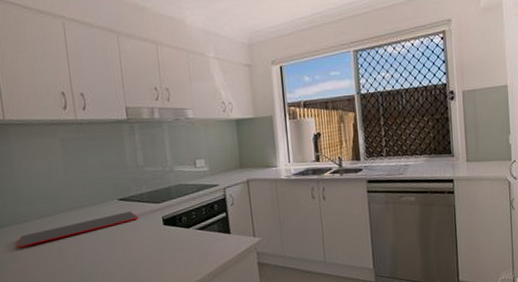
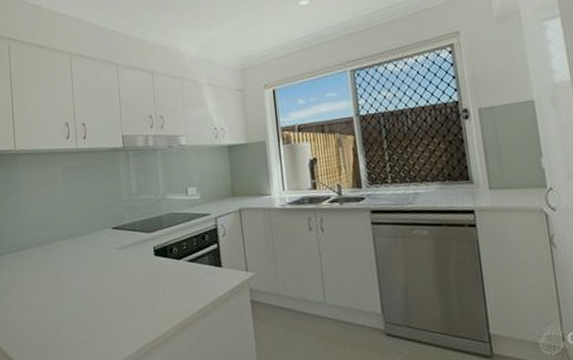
cutting board: present [16,211,139,248] -> none [17,241,131,275]

